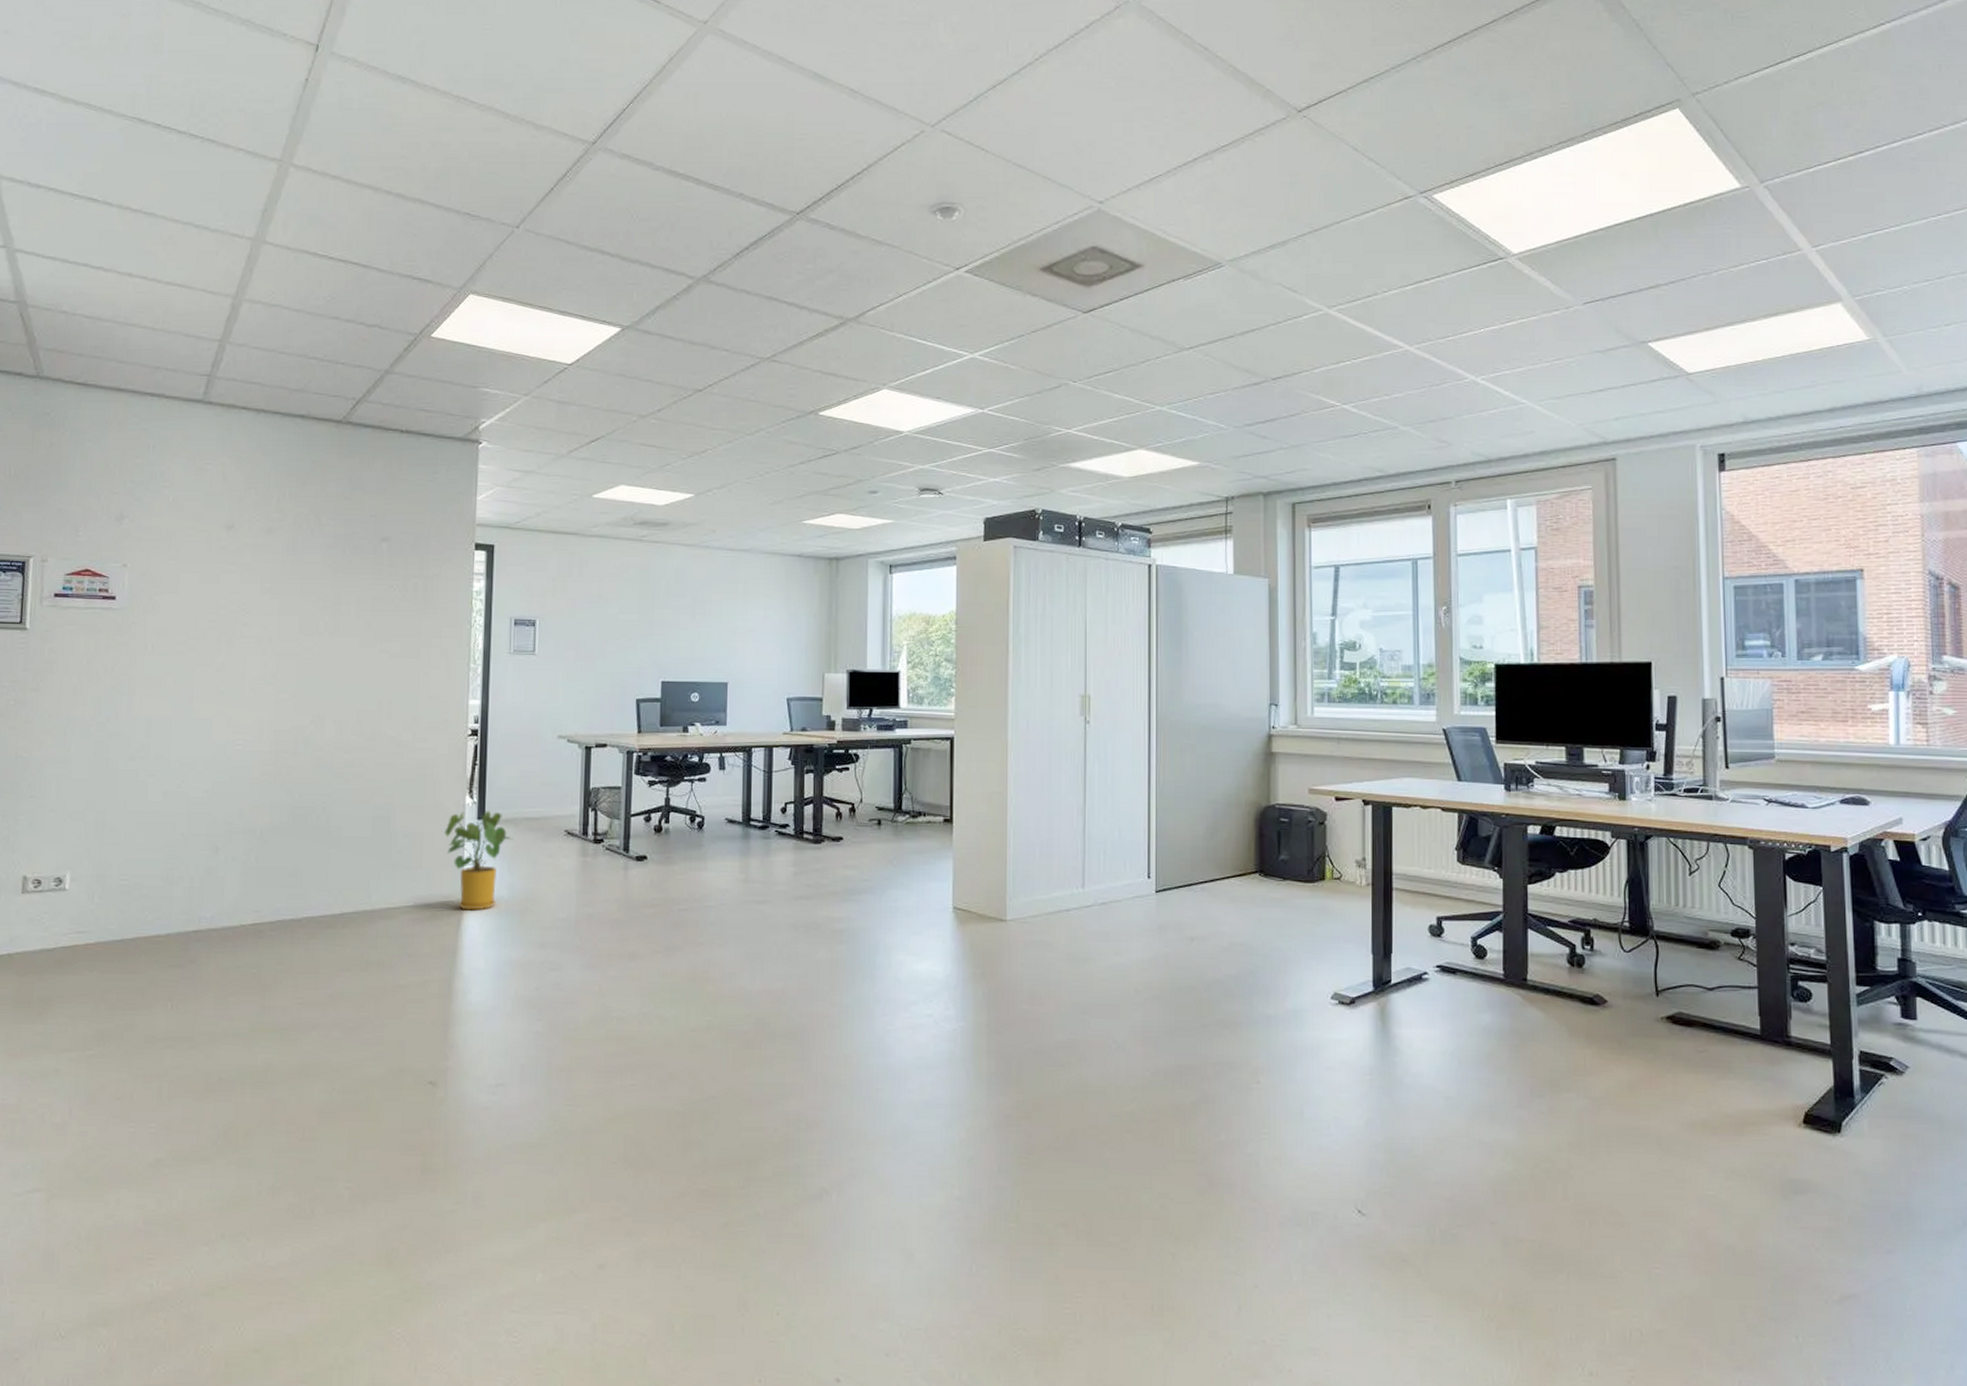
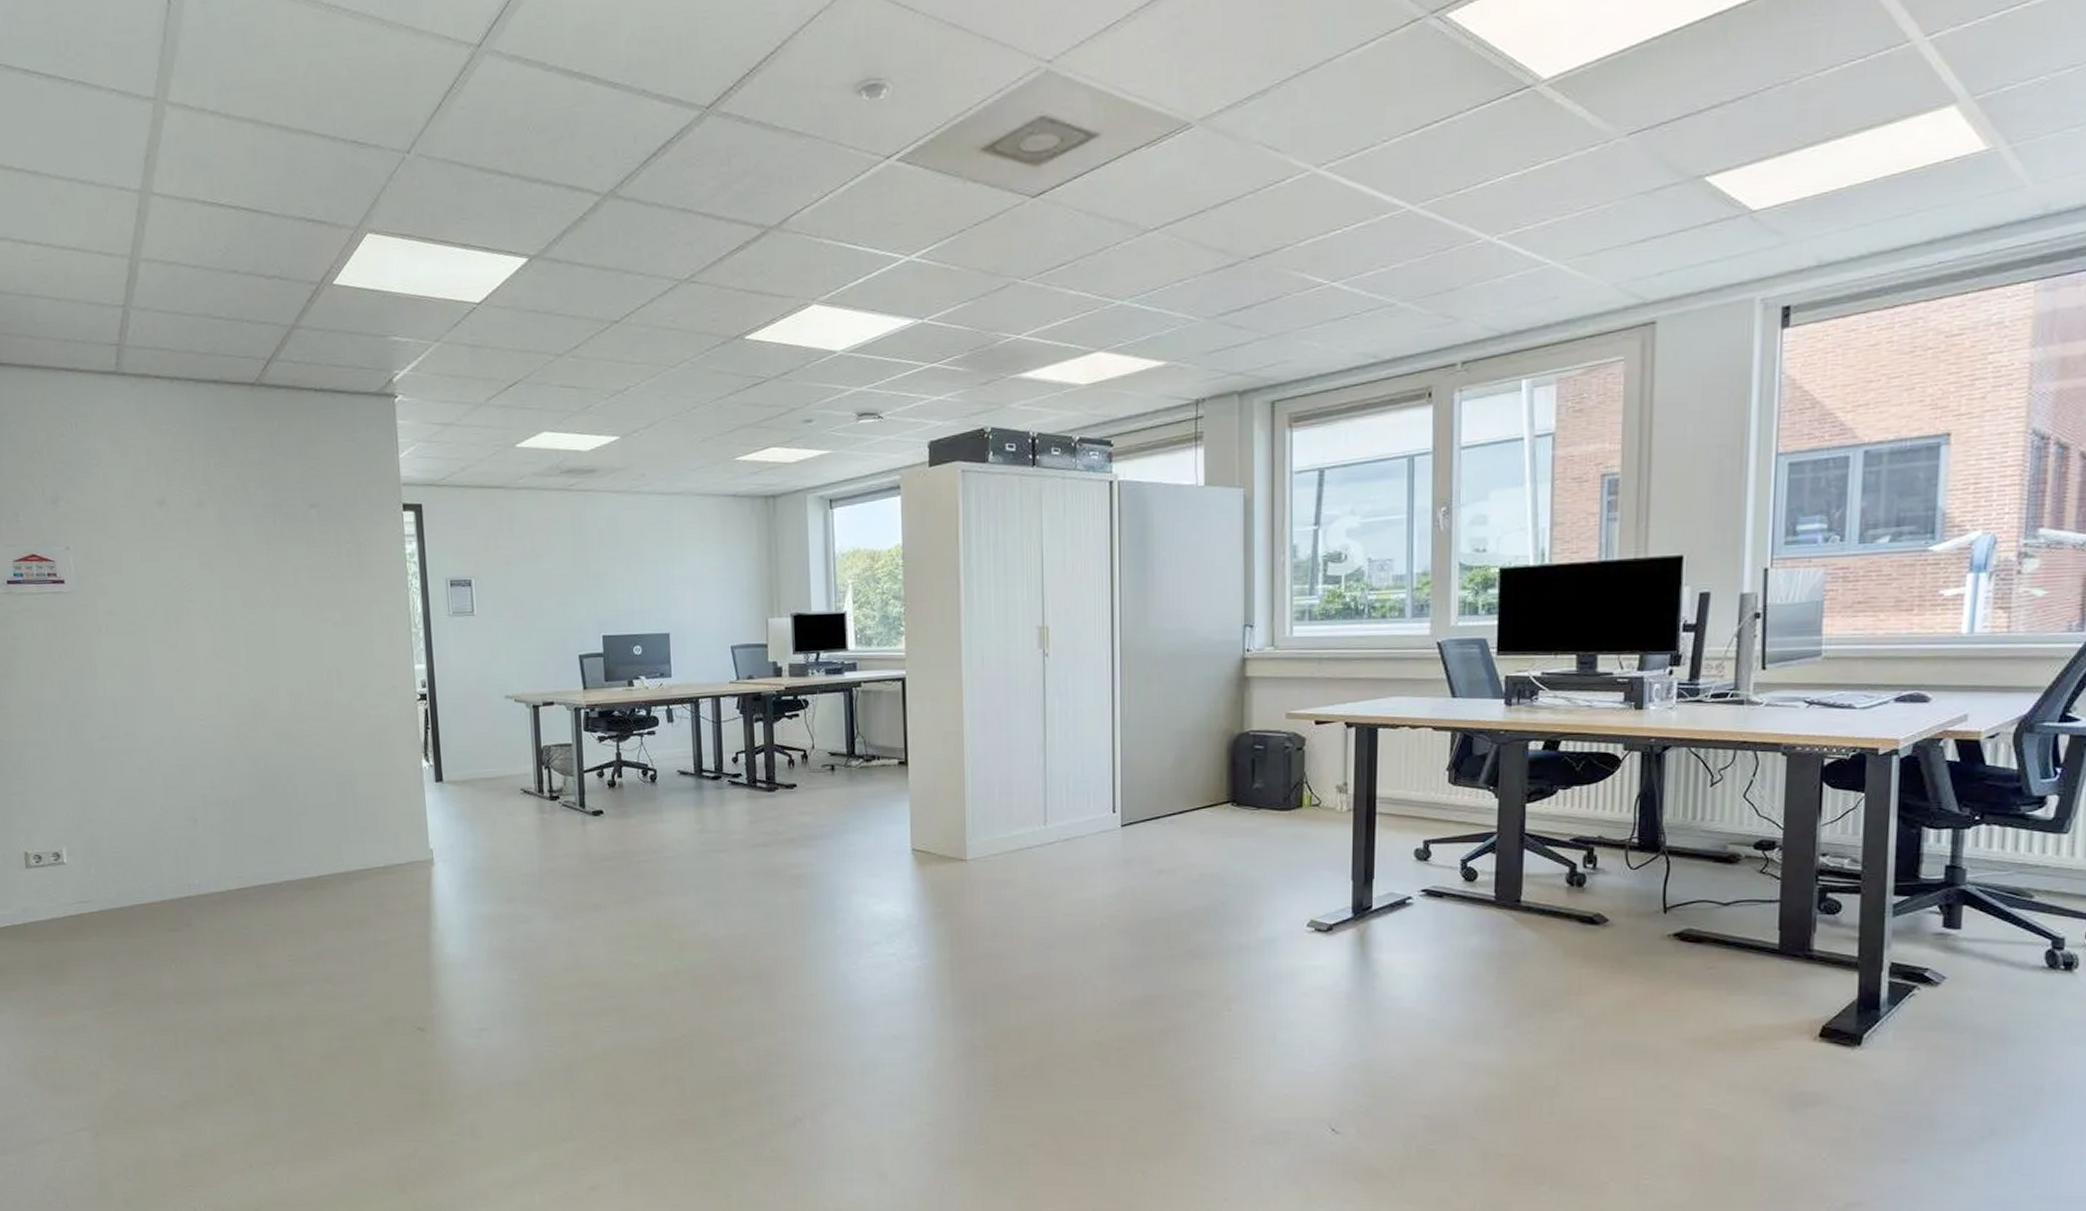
house plant: present [444,811,514,911] -> none [405,773,473,869]

